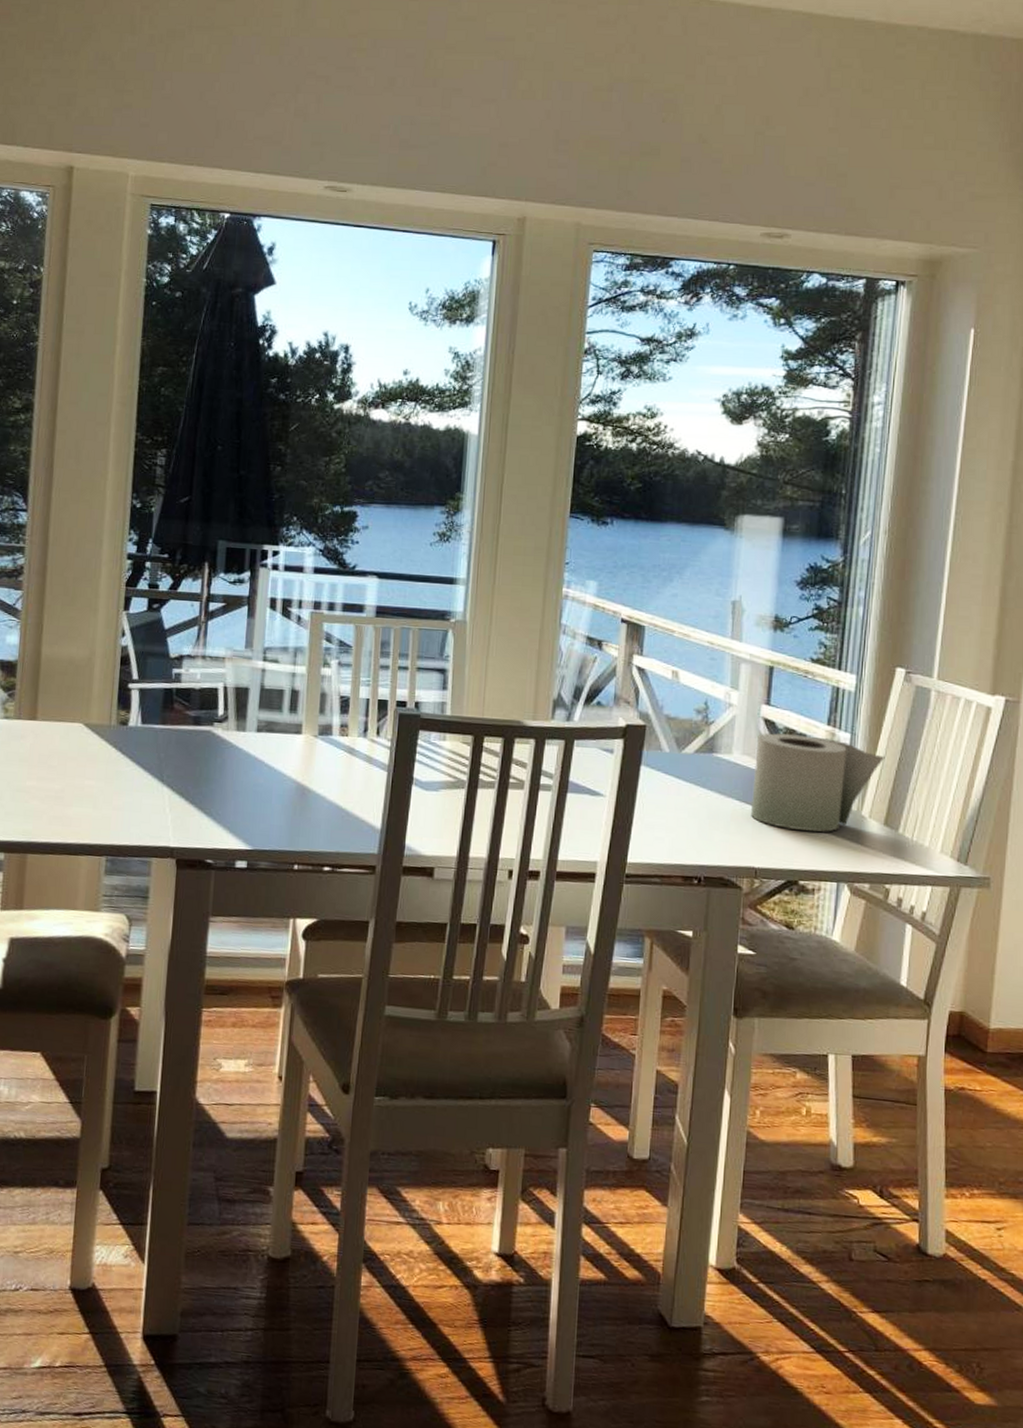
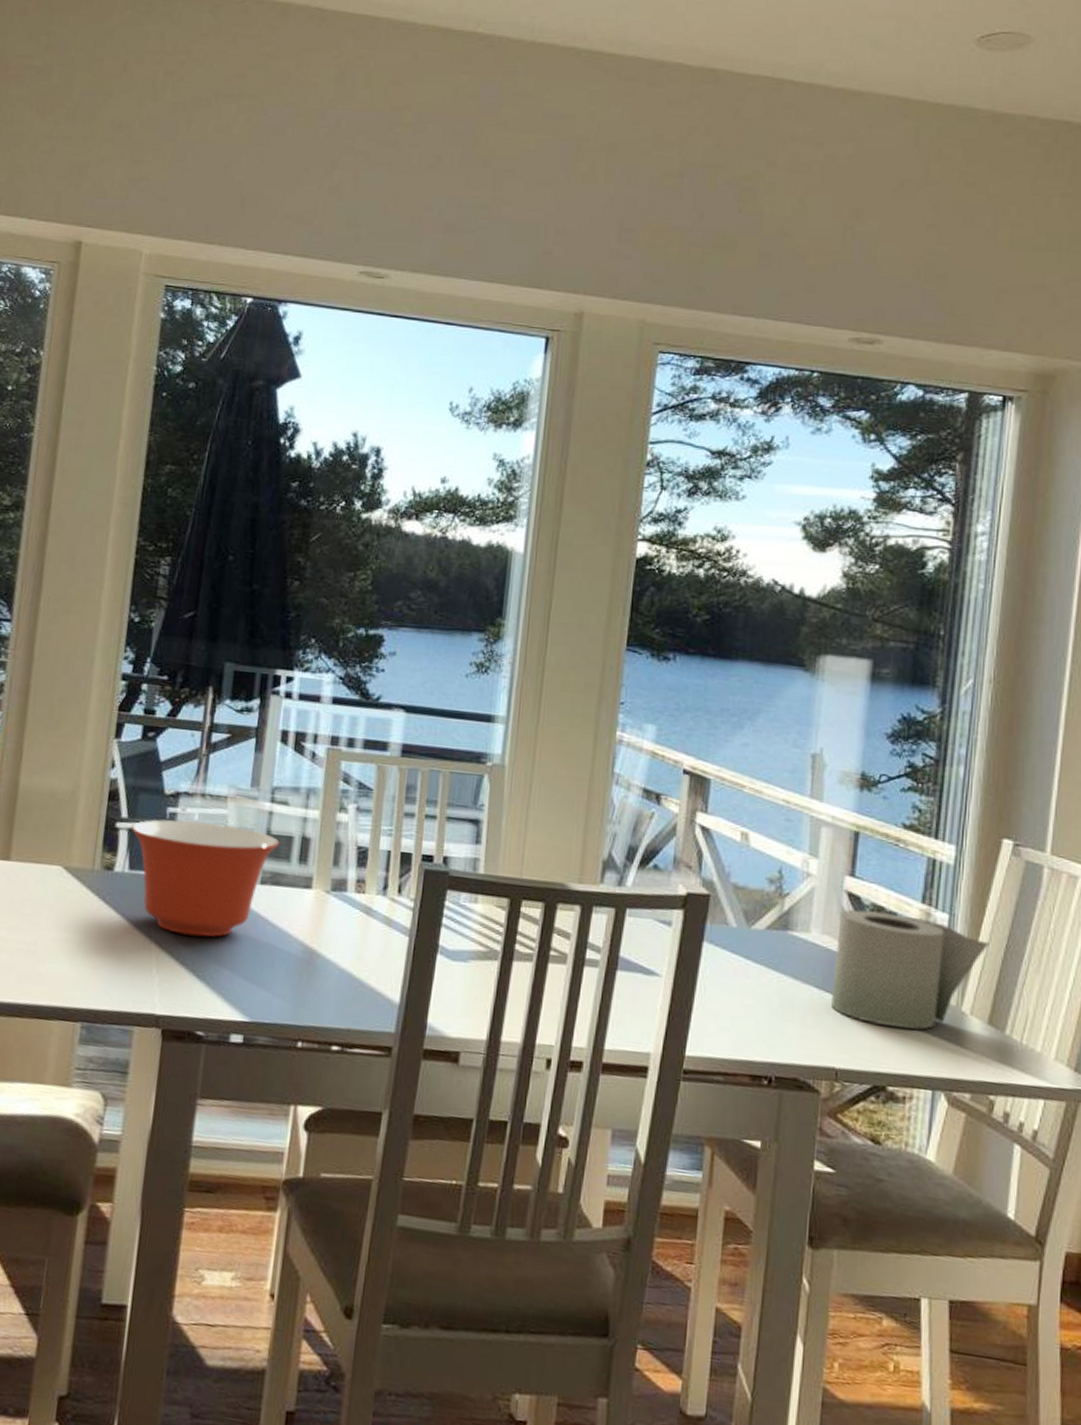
mixing bowl: none [142,679,272,779] -> present [131,819,280,937]

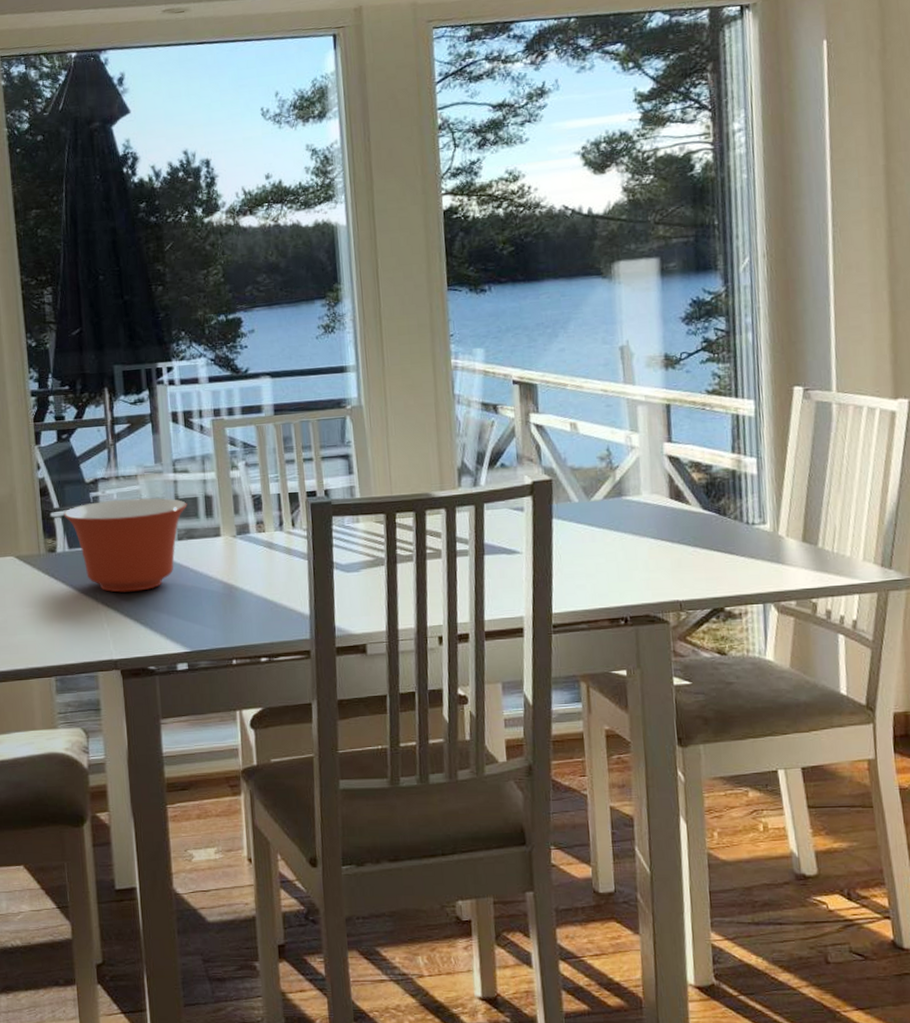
toilet paper roll: present [831,909,989,1030] -> none [664,466,795,559]

